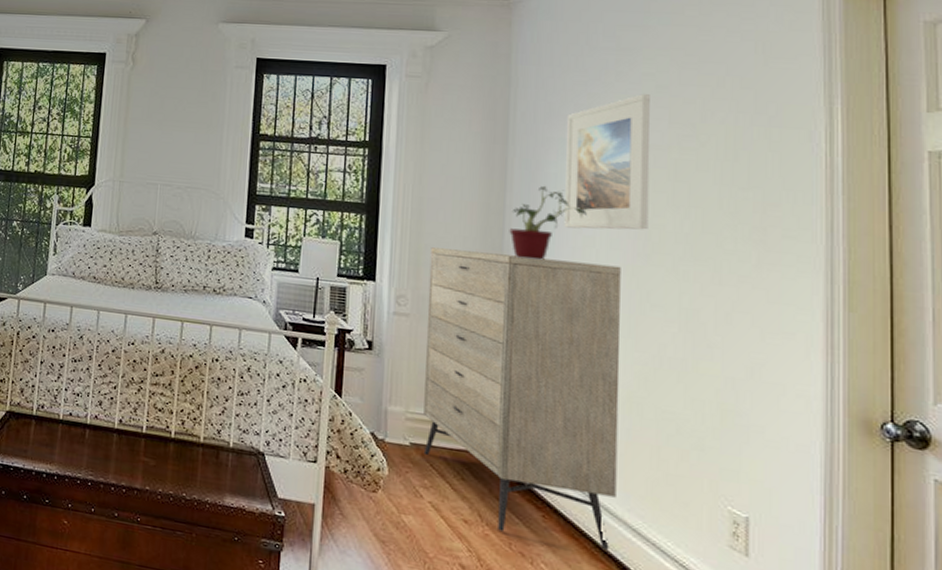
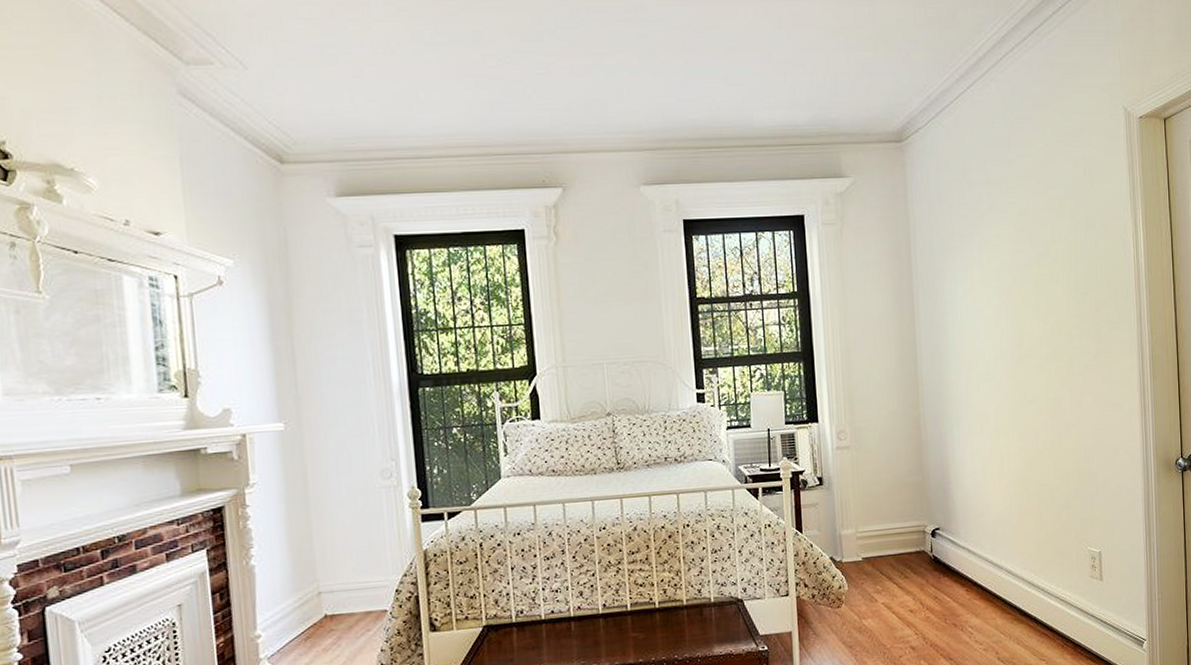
dresser: present [423,247,621,551] -> none [860,373,1015,611]
potted plant: present [509,185,588,260] -> none [920,312,978,379]
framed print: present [564,94,650,230] -> none [955,221,1021,347]

